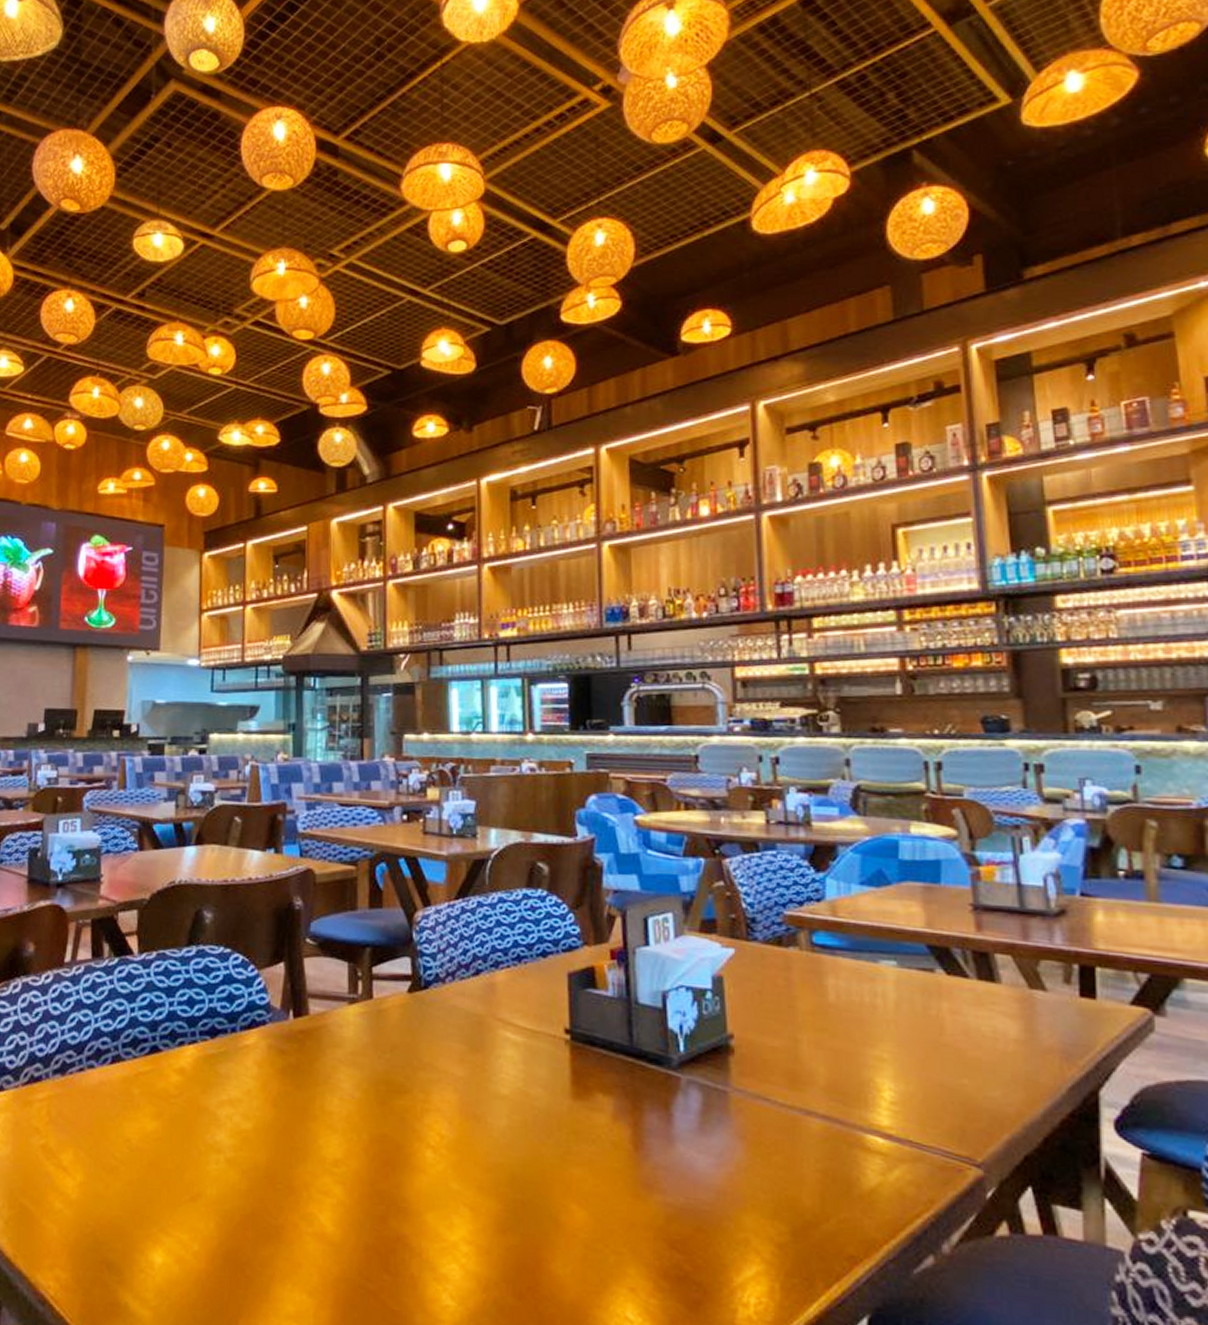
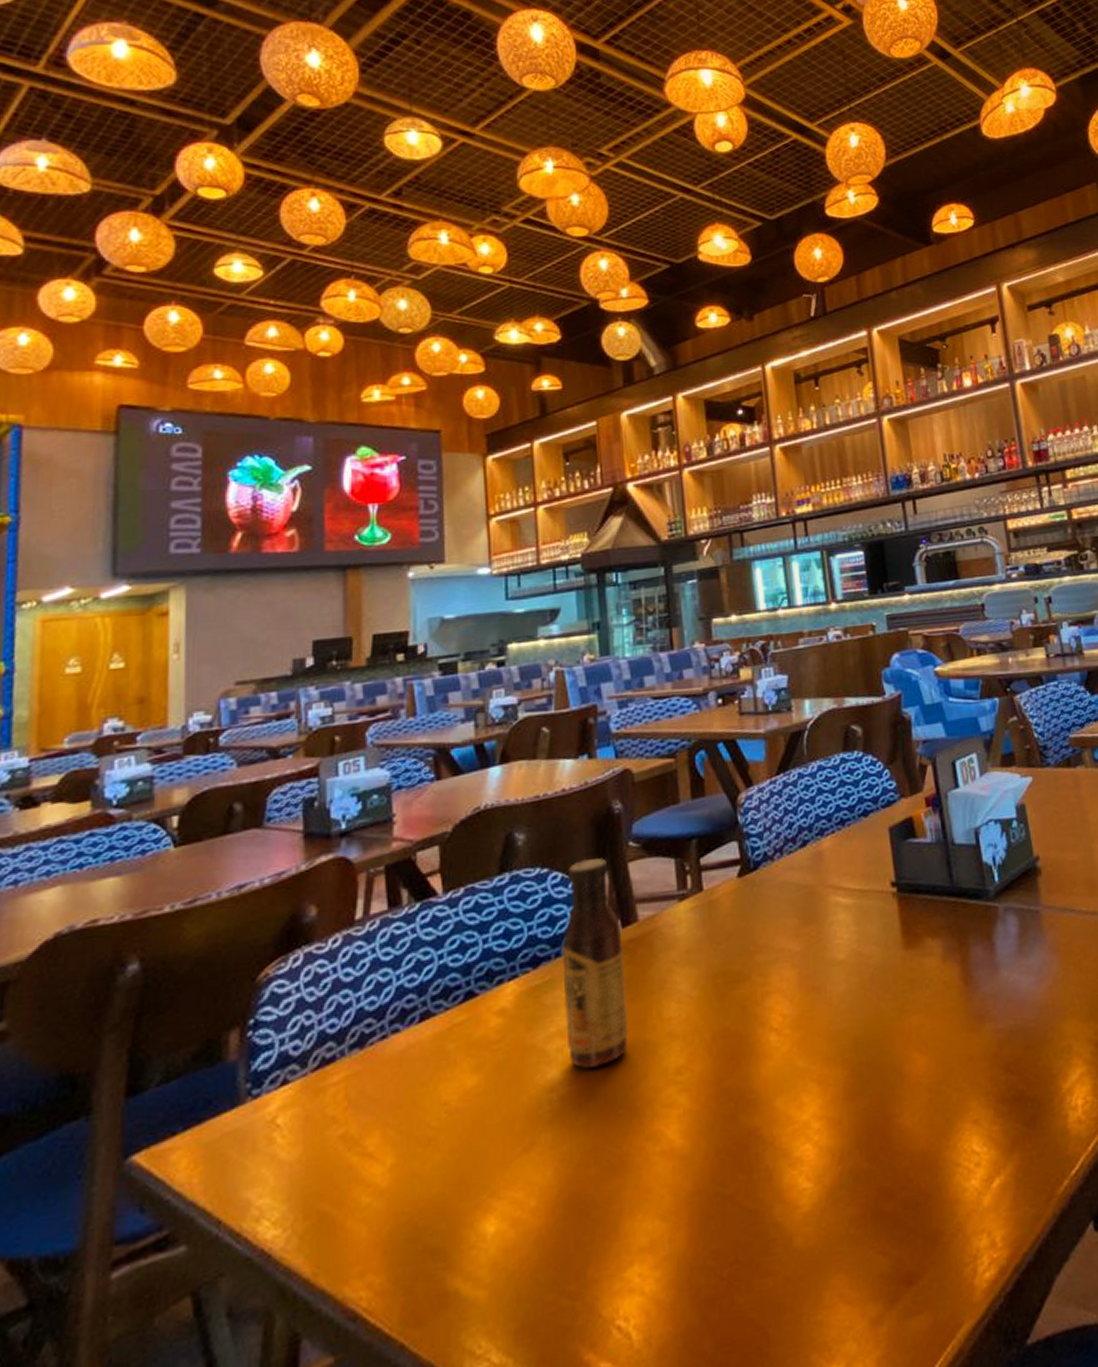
sauce bottle: none [235,947,294,1142] -> present [561,858,629,1070]

